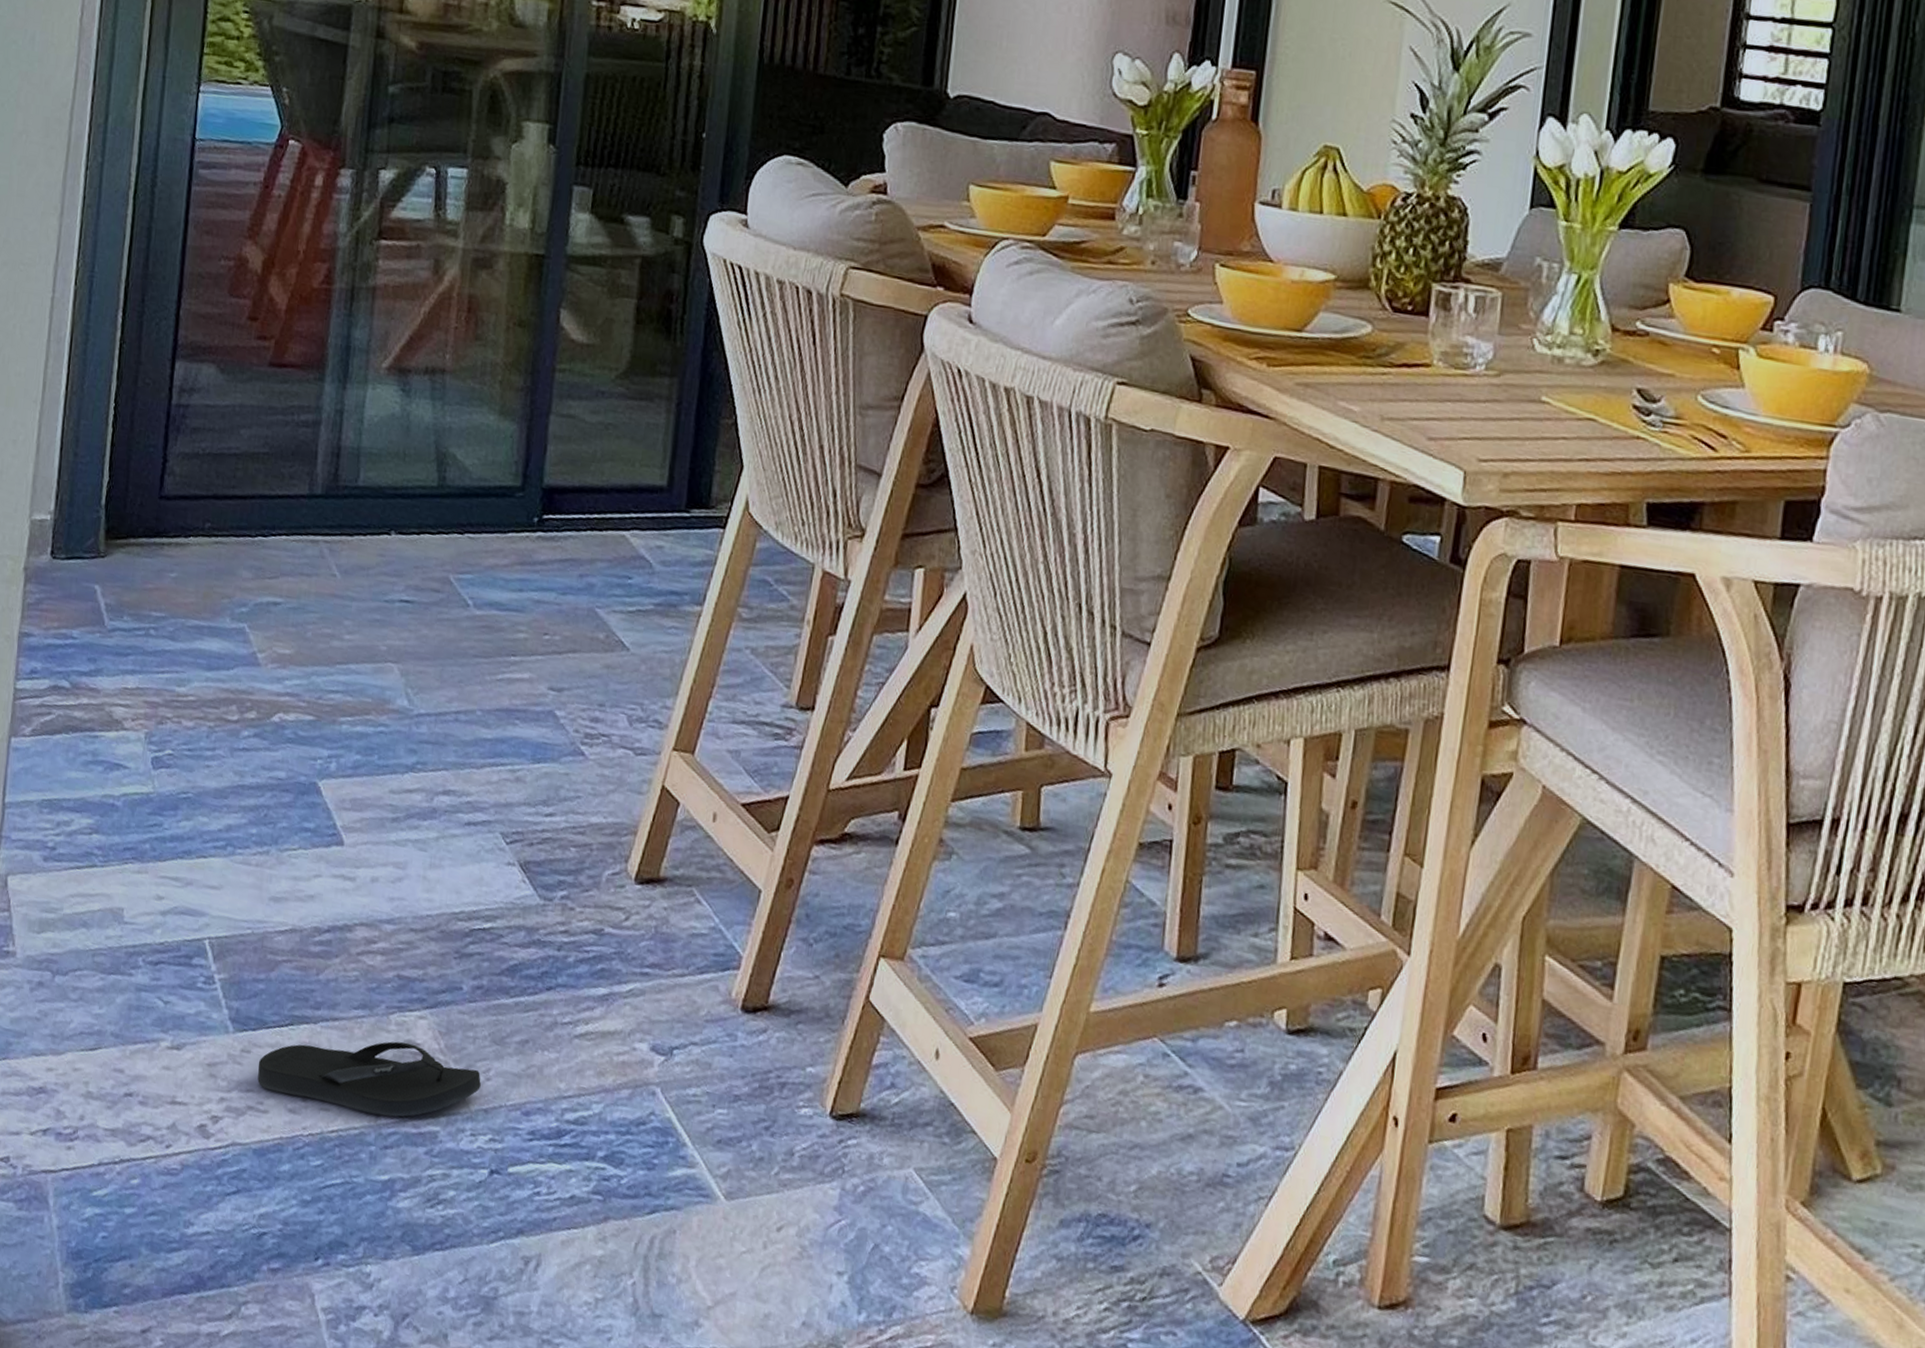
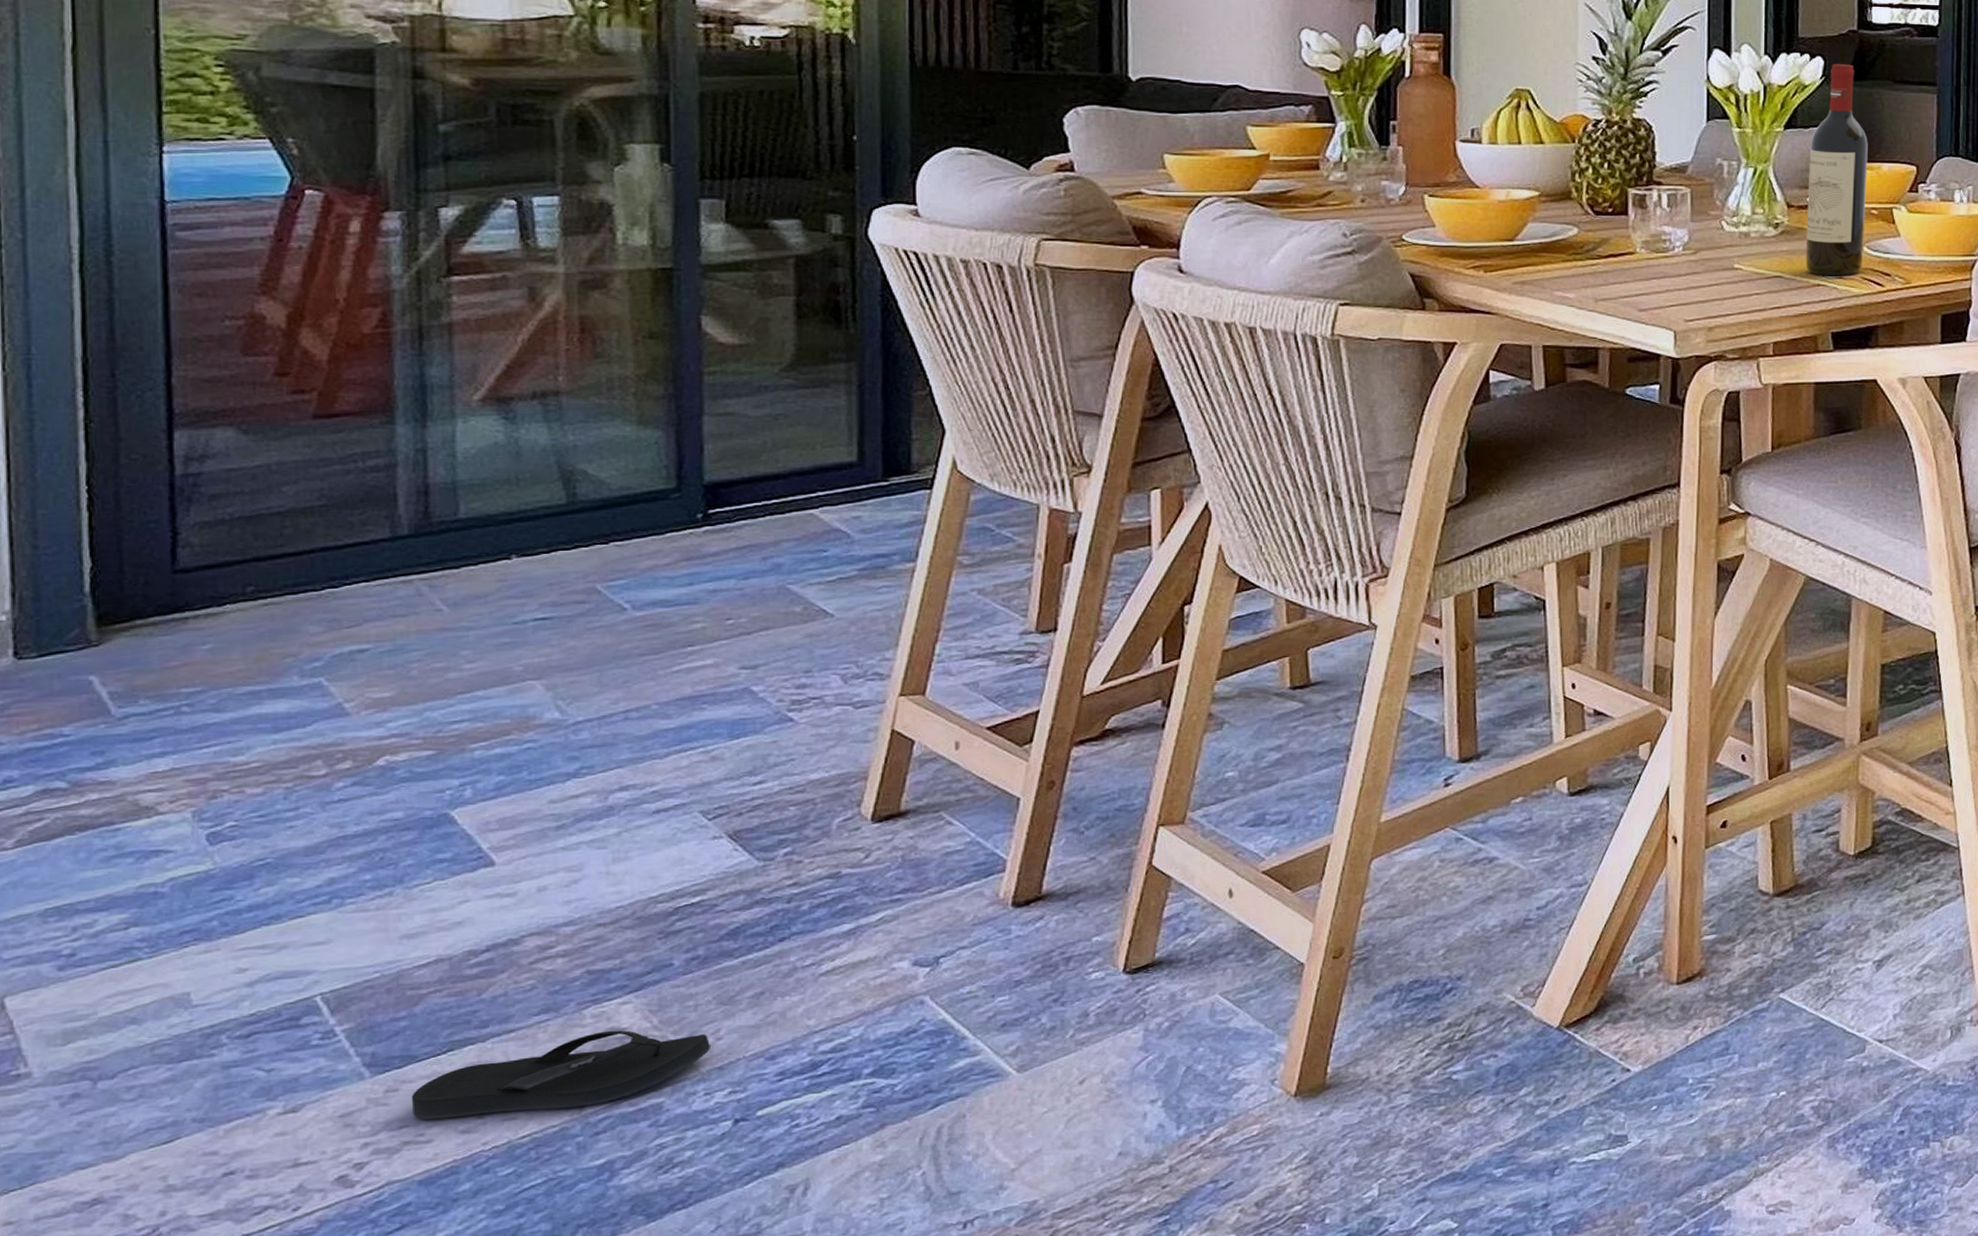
wine bottle: none [1625,149,1718,430] -> present [1805,64,1868,275]

